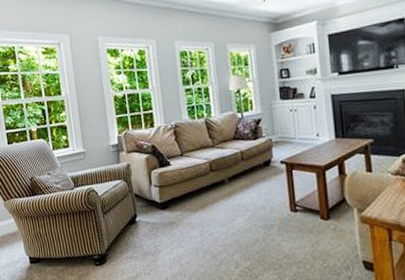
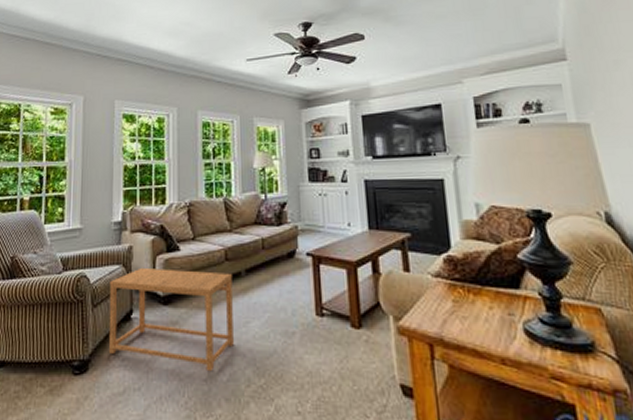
side table: none [114,180,223,258] -> present [108,267,234,372]

